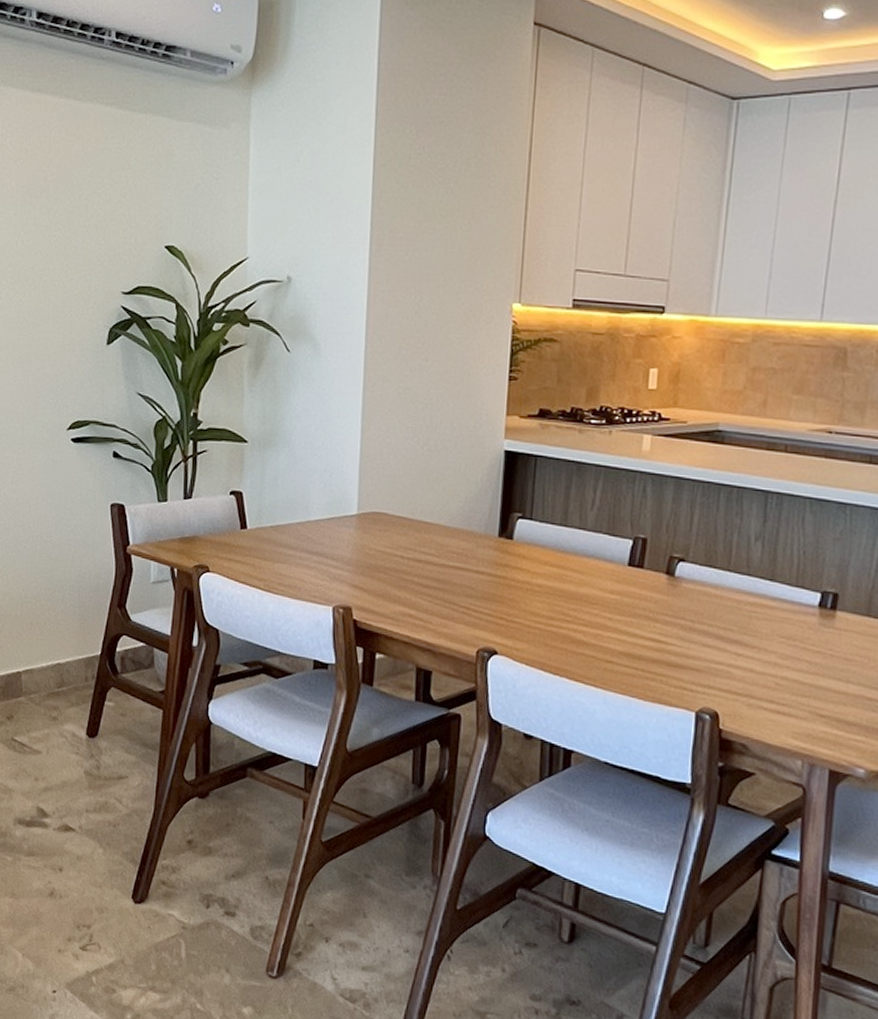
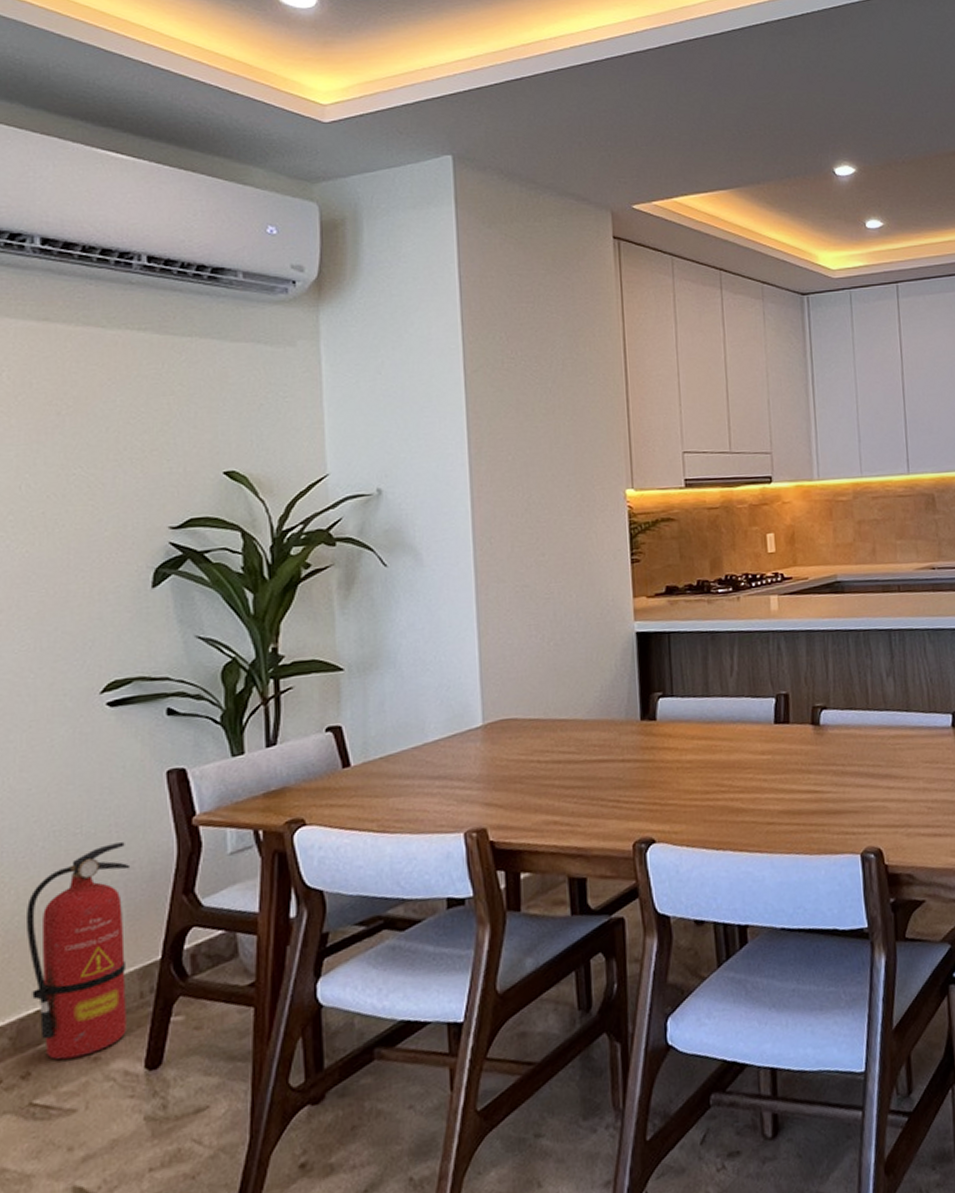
fire extinguisher: none [12,555,83,714] -> present [25,842,131,1060]

